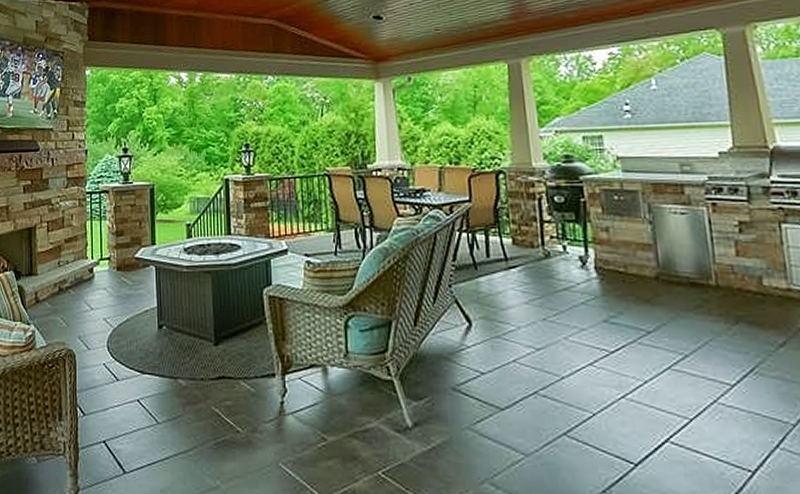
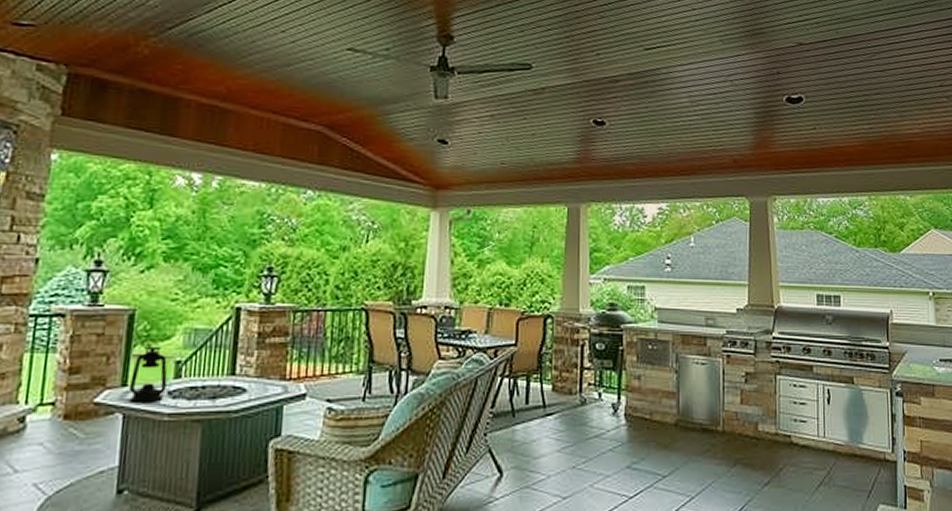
lantern: none [156,212,182,259] -> present [128,346,168,404]

